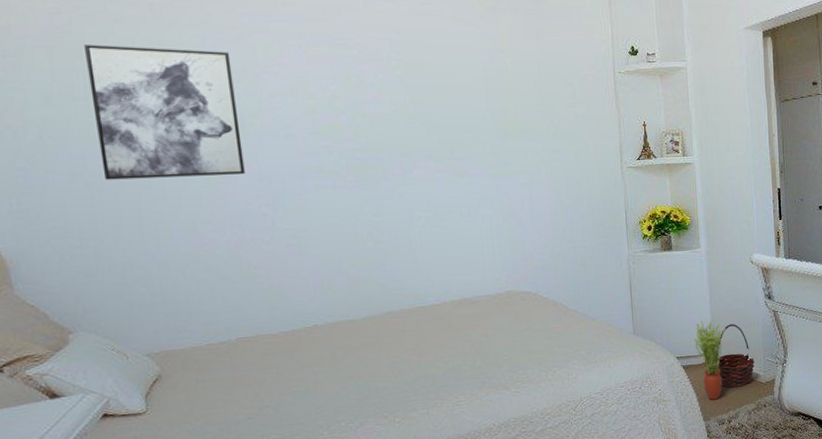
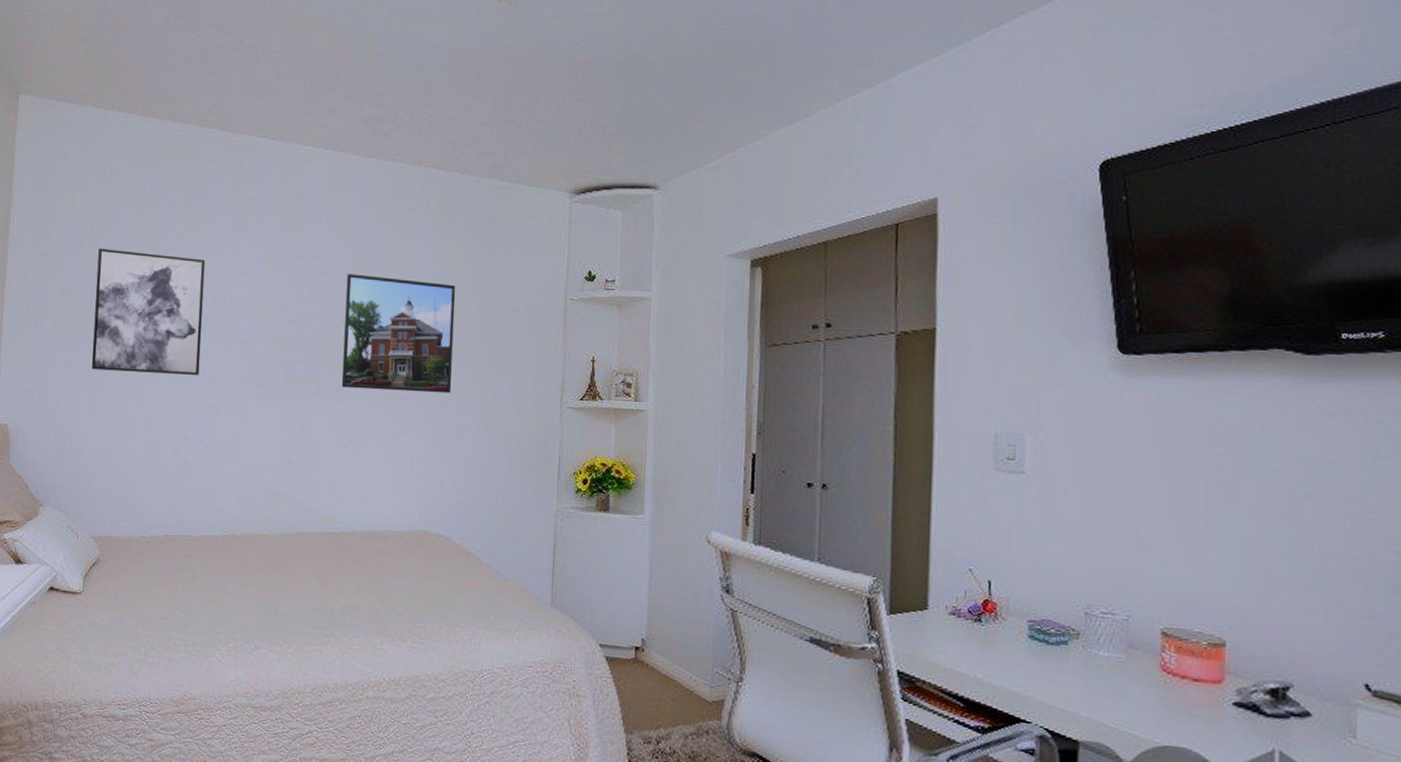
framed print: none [397,59,520,171] -> present [341,274,456,394]
potted plant: present [694,320,726,400] -> none [624,605,666,709]
basket: present [717,324,755,387] -> none [649,616,699,700]

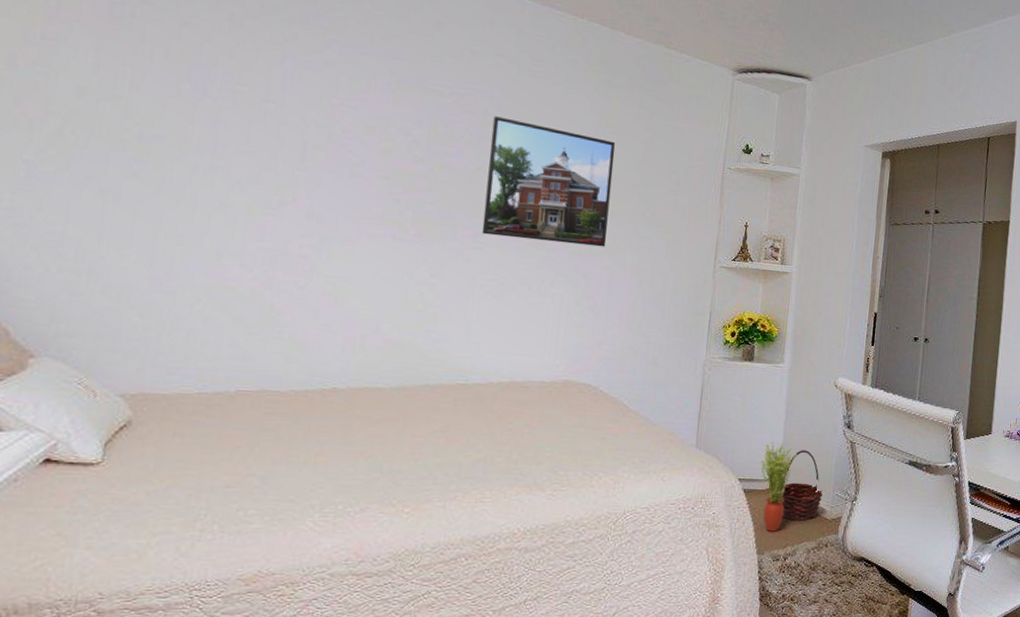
wall art: present [91,248,206,375] -> none [125,42,309,208]
potted plant: none [624,605,666,709] -> present [760,442,798,532]
basket: none [649,616,699,700] -> present [781,450,823,521]

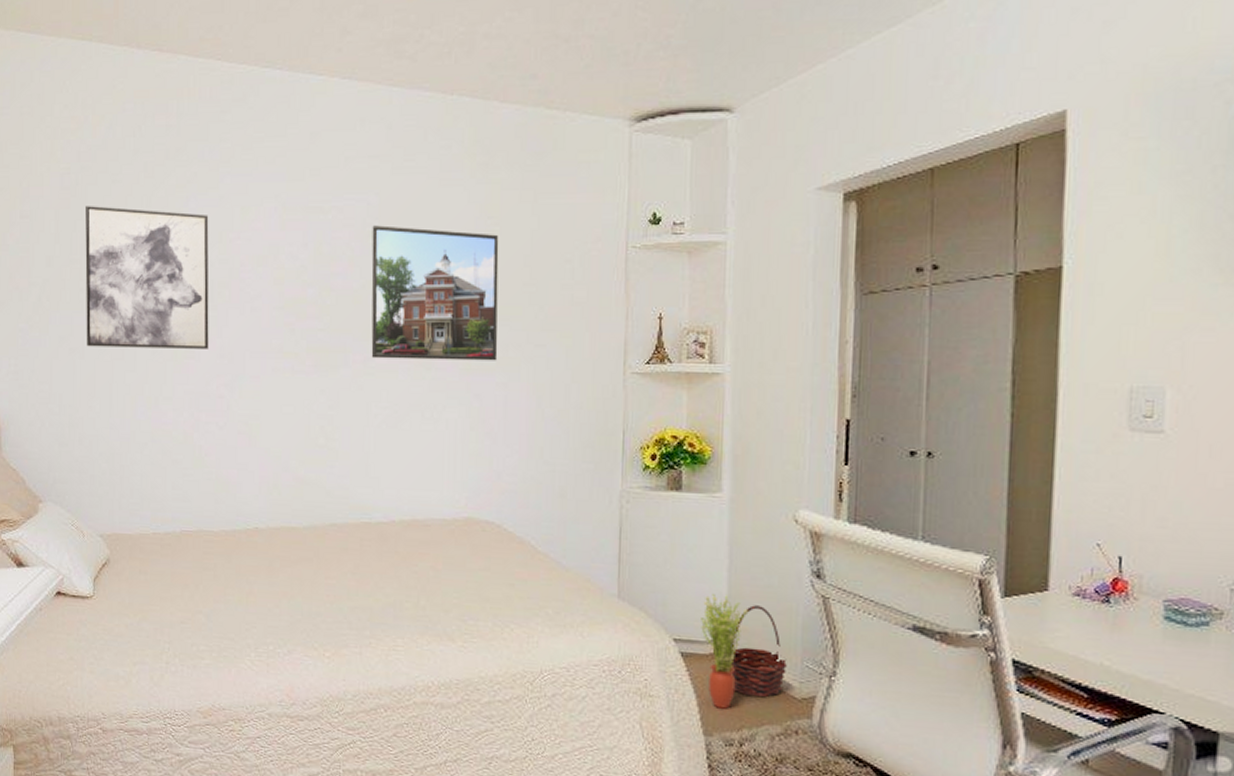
wall art: none [125,42,309,208] -> present [85,206,209,349]

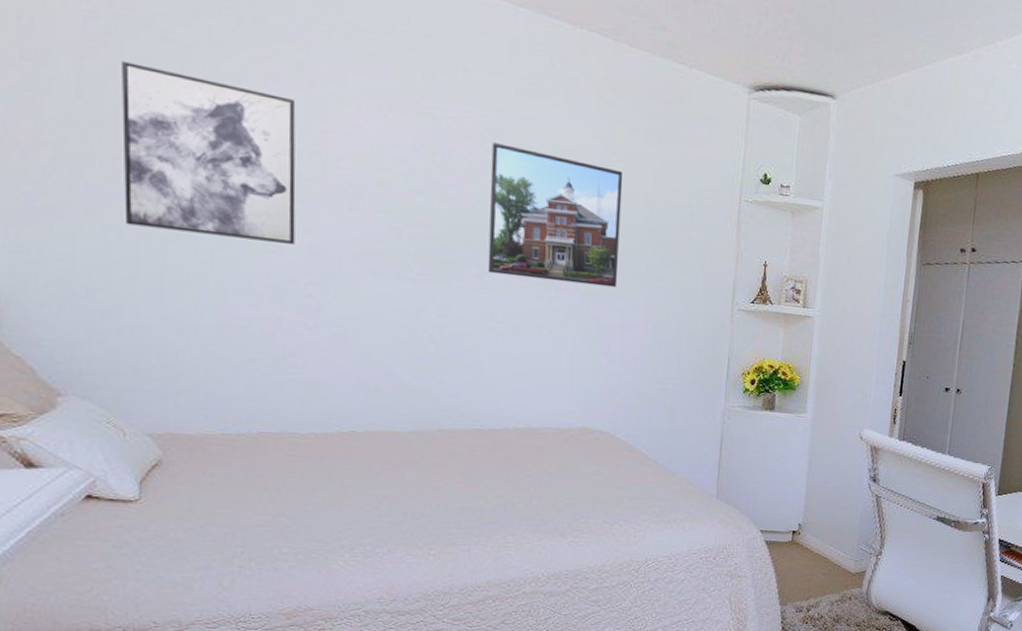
potted plant: present [701,594,749,709] -> none [783,494,821,584]
basket: present [730,605,787,698] -> none [803,503,847,574]

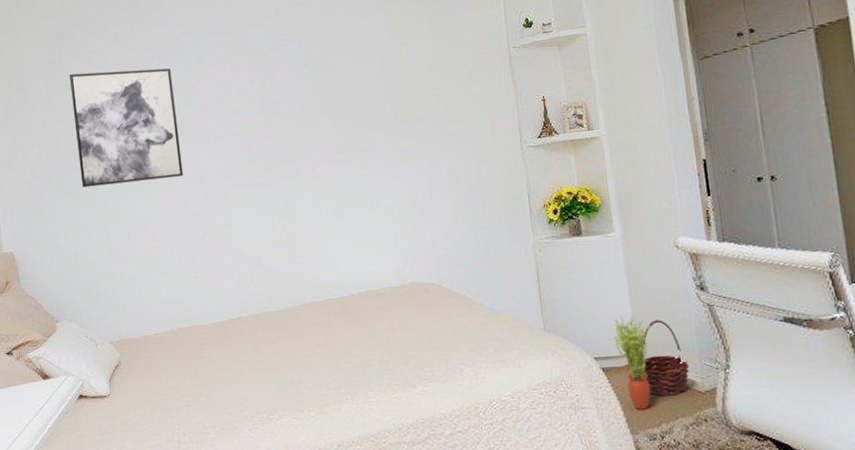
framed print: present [487,142,623,288] -> none [304,52,419,165]
potted plant: none [783,494,821,584] -> present [613,315,651,410]
basket: none [803,503,847,574] -> present [641,320,690,396]

